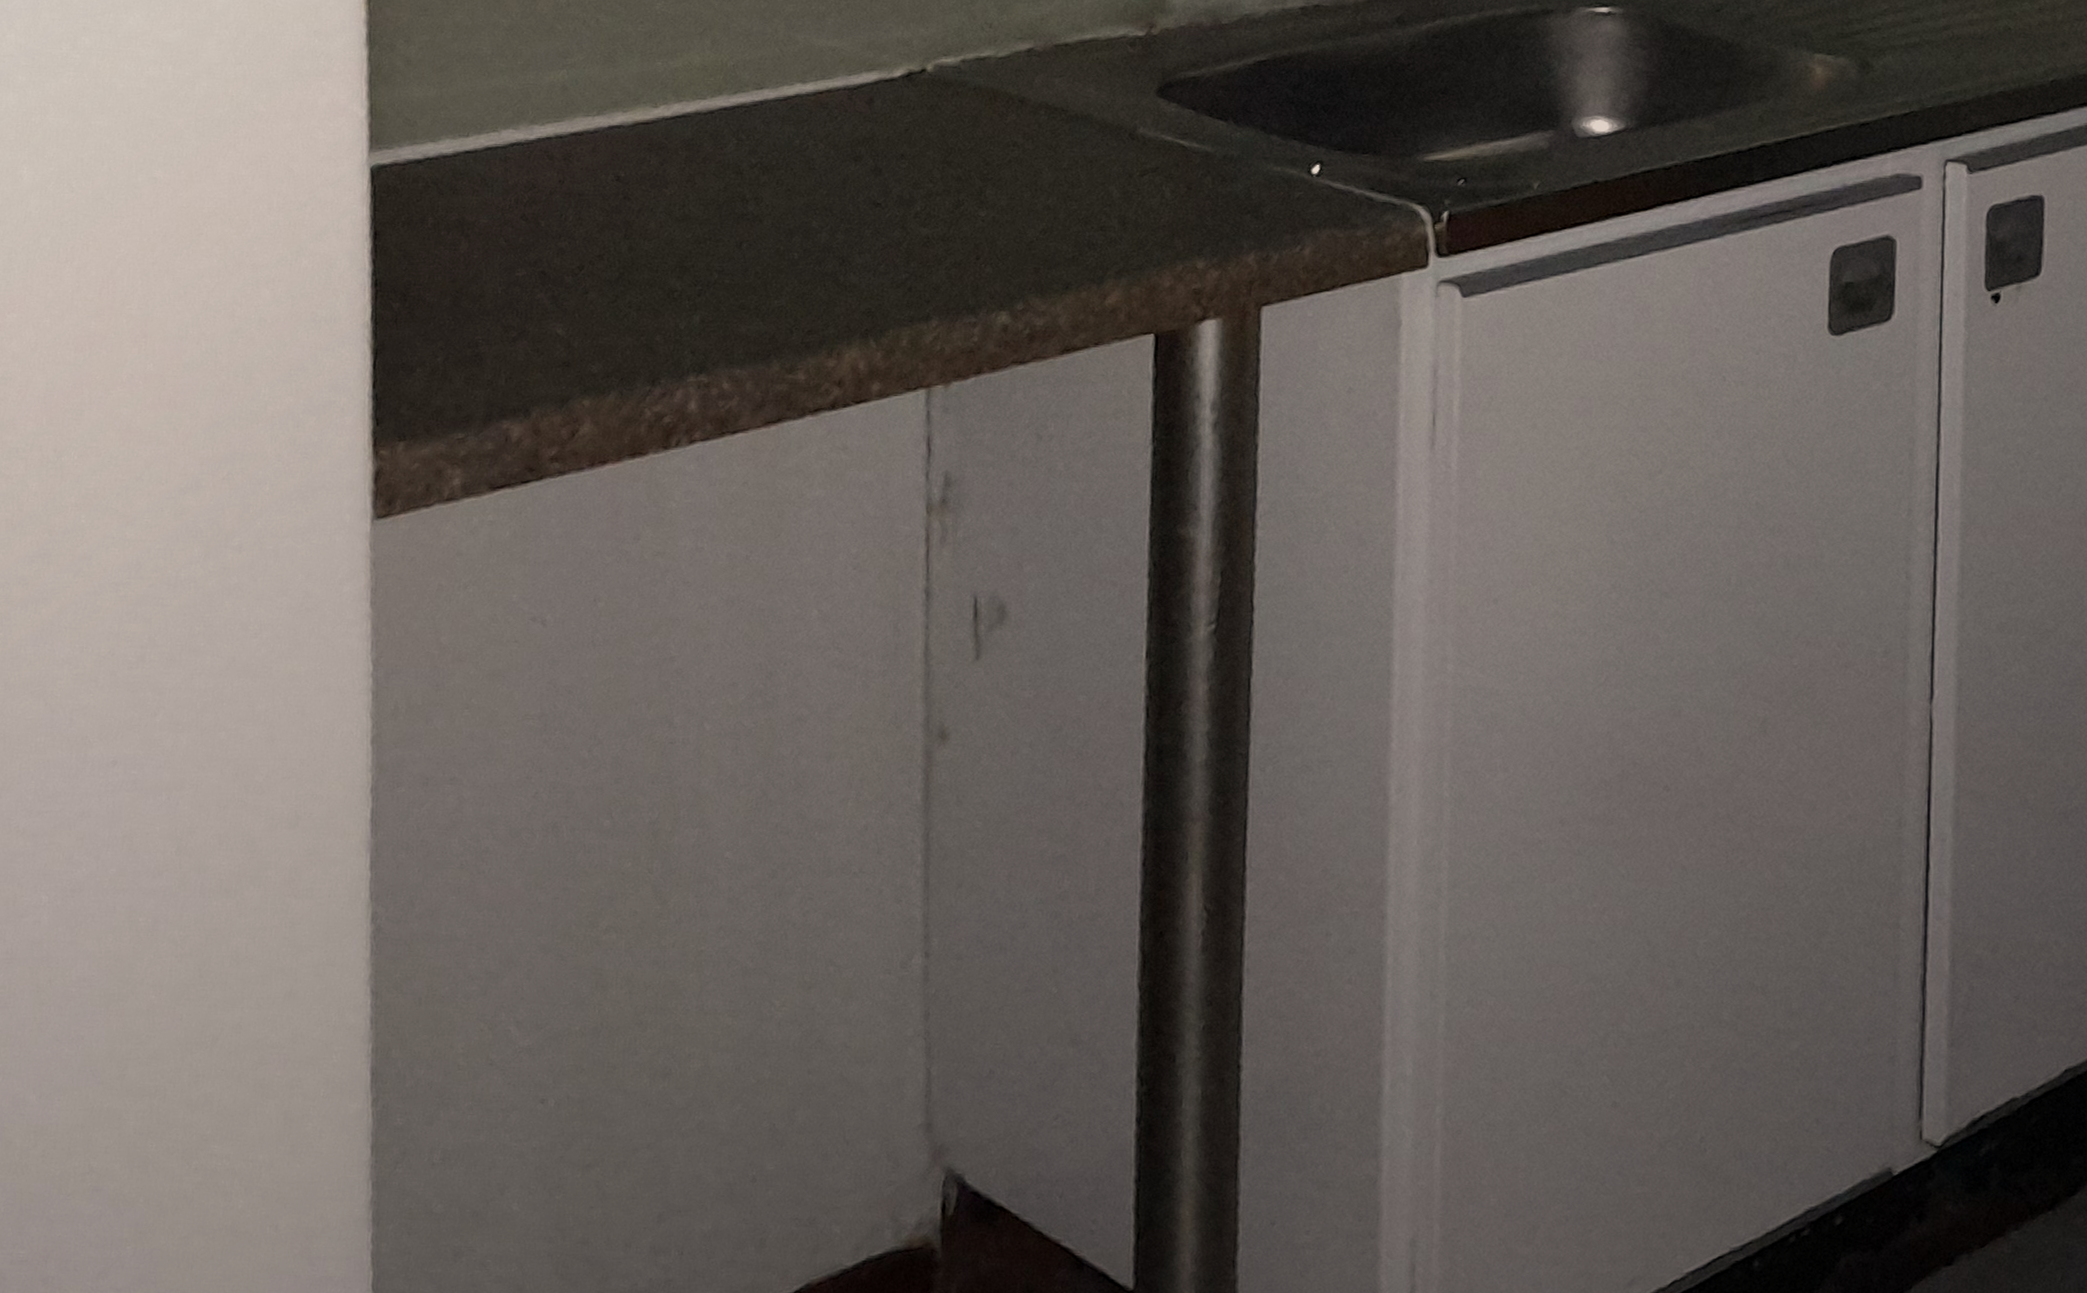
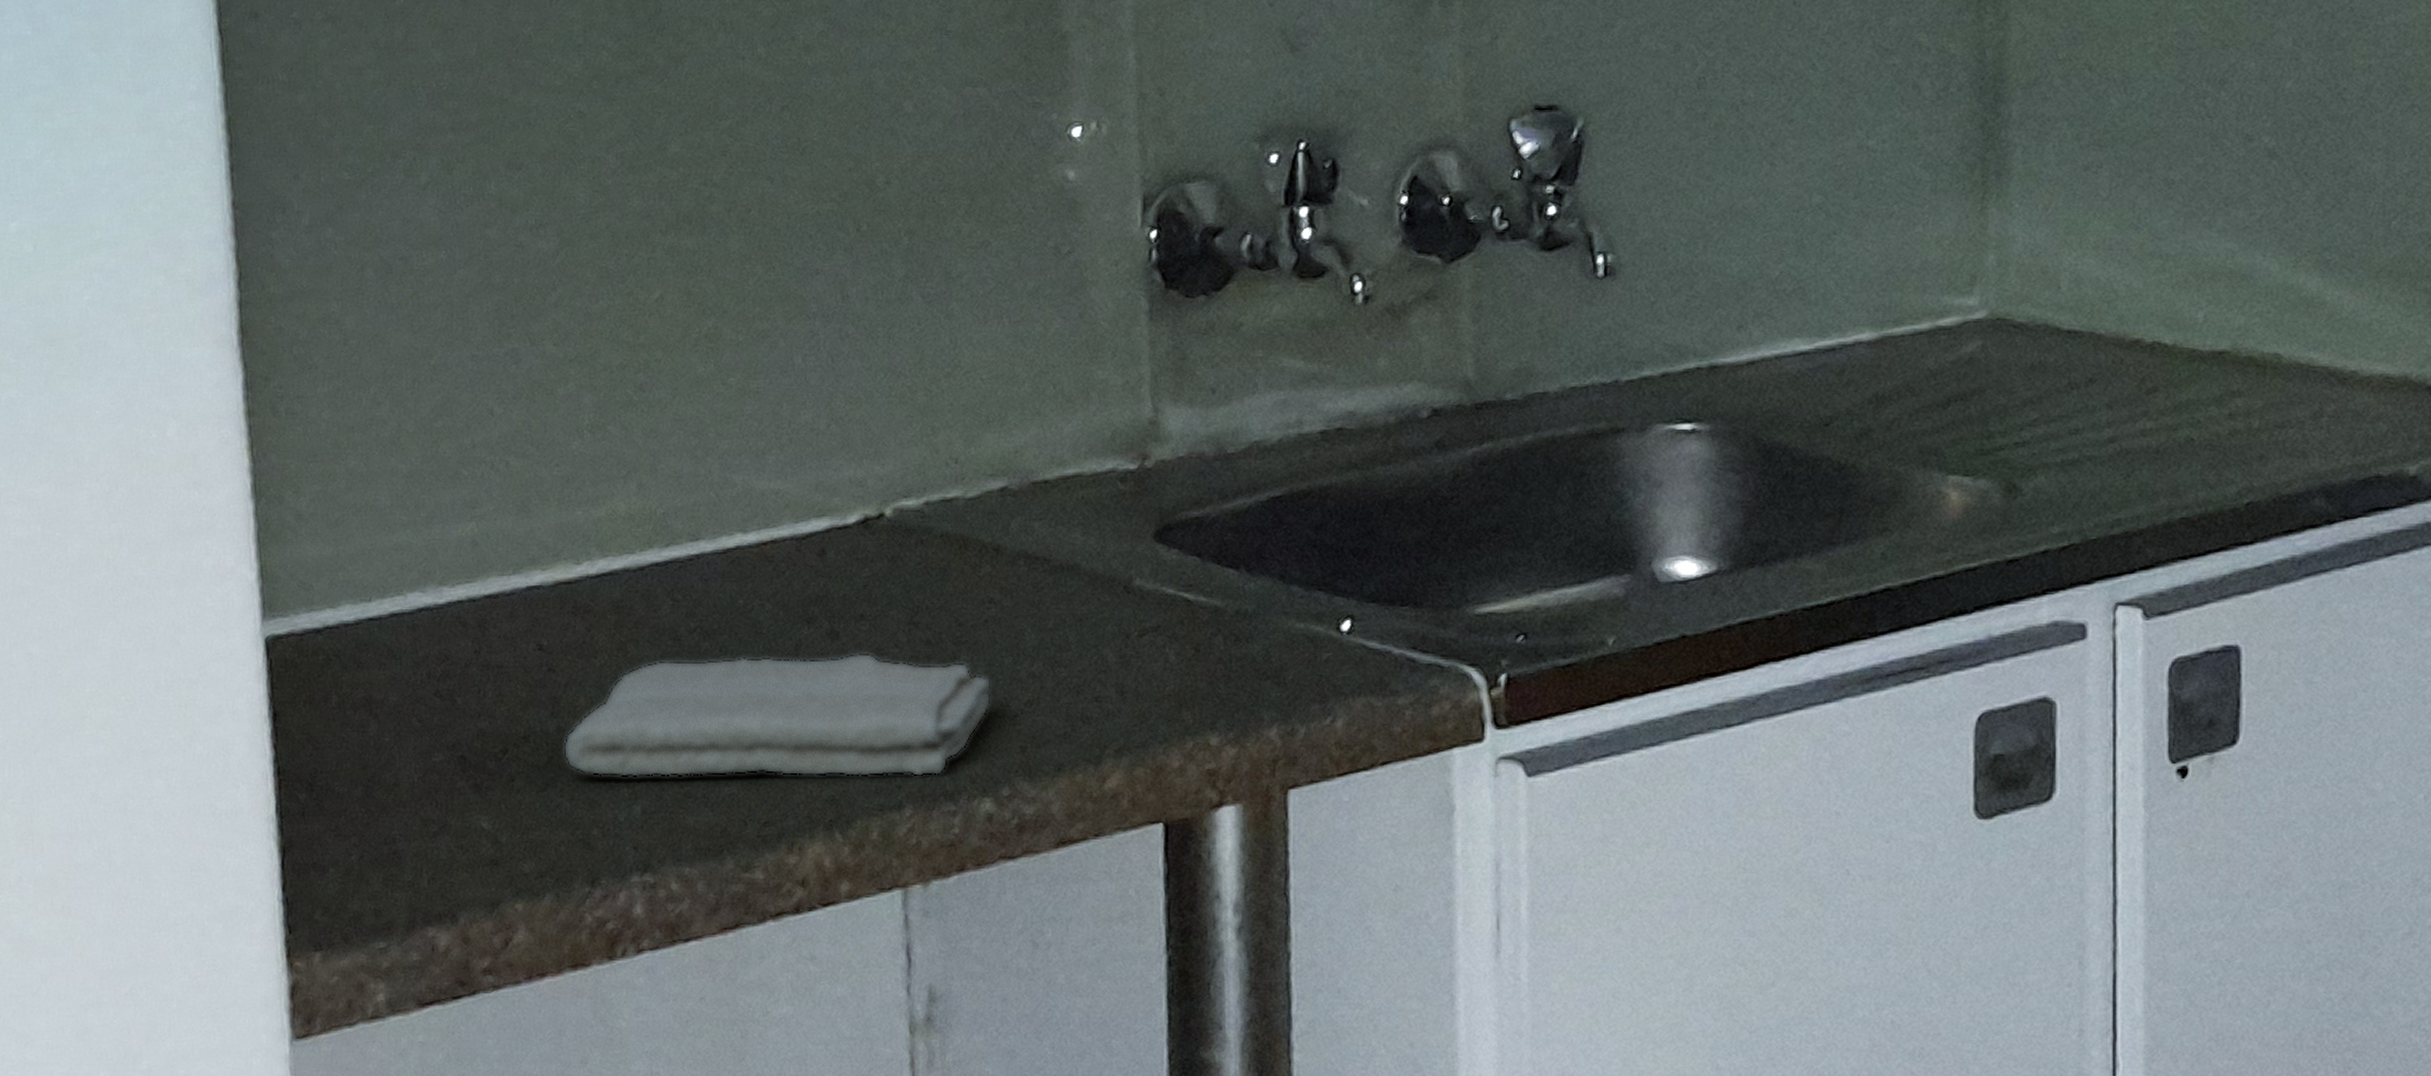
washcloth: none [633,186,1012,293] -> present [563,652,992,778]

